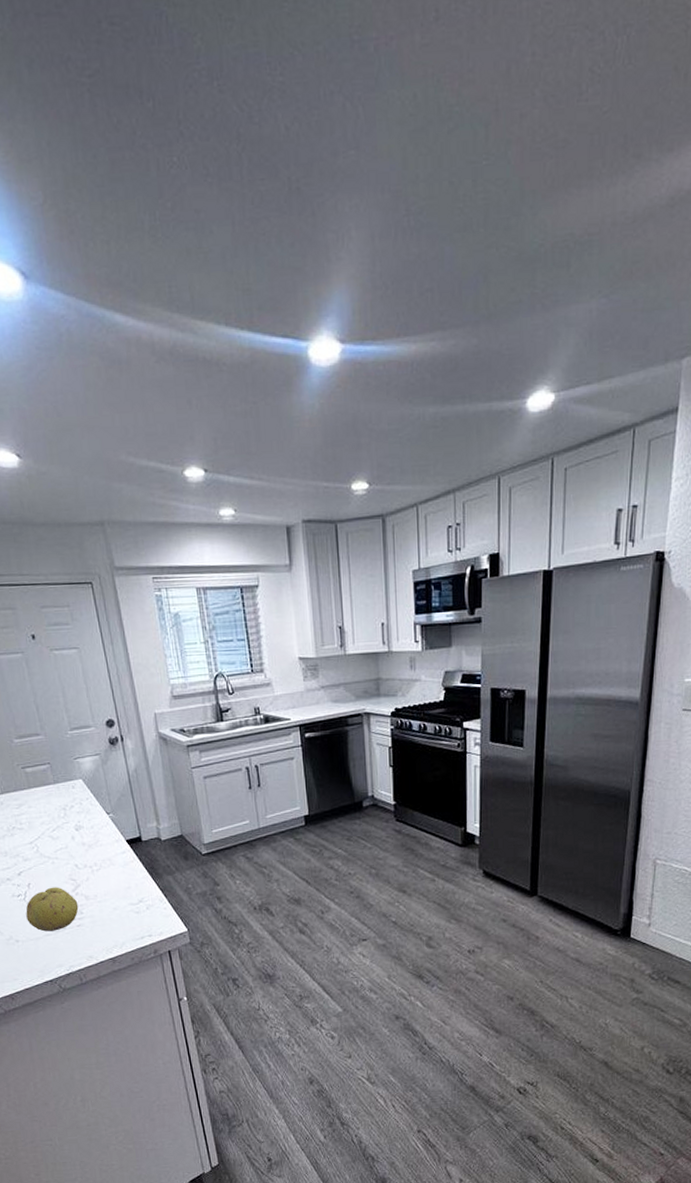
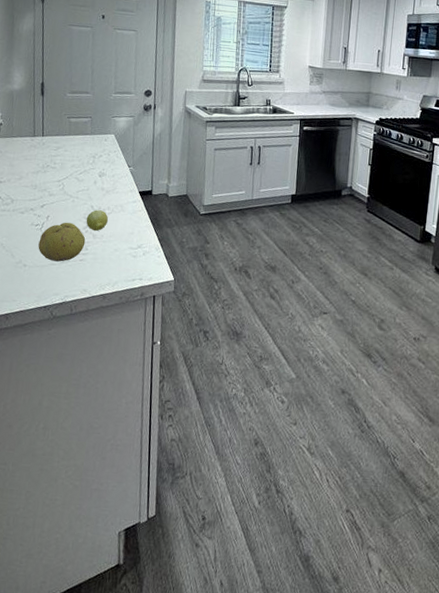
fruit: none [73,868,99,892] -> present [86,210,109,232]

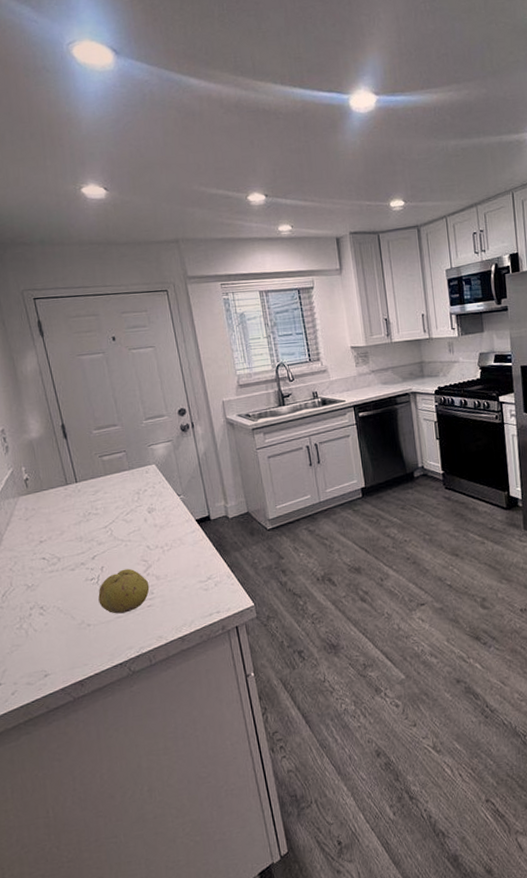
fruit: present [86,210,109,232] -> none [144,548,170,573]

